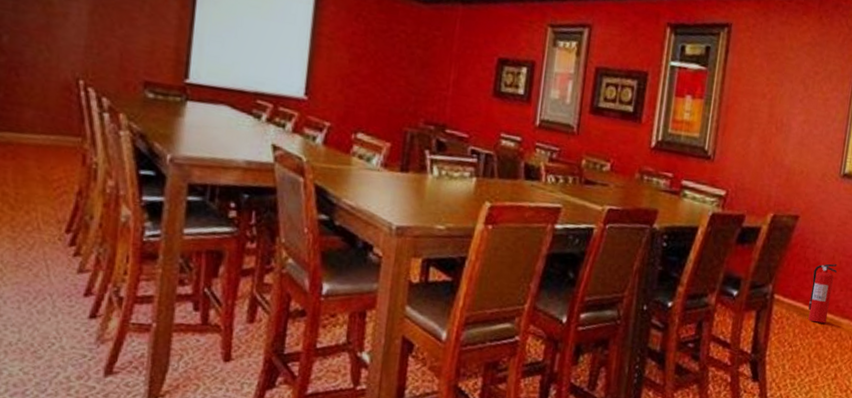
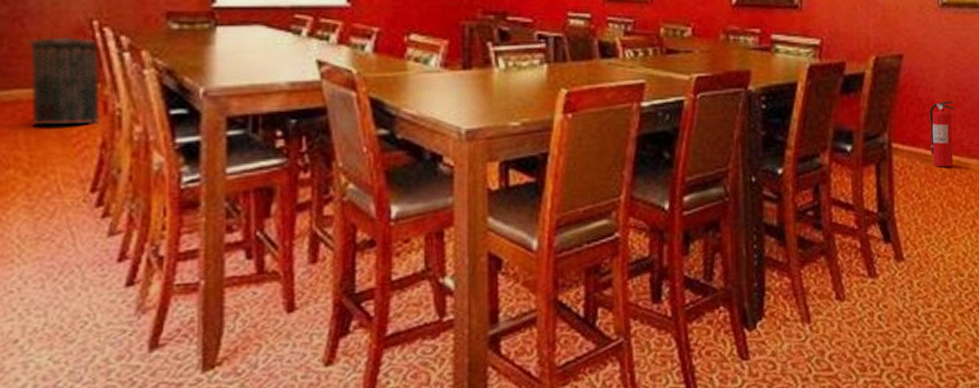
trash can: none [19,88,84,174] -> present [26,35,100,125]

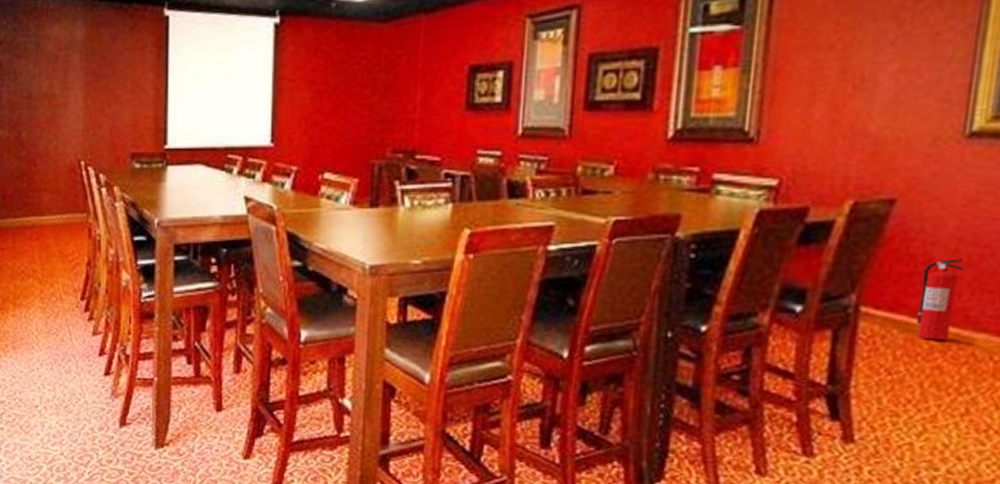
trash can: present [26,35,100,125] -> none [38,173,86,247]

